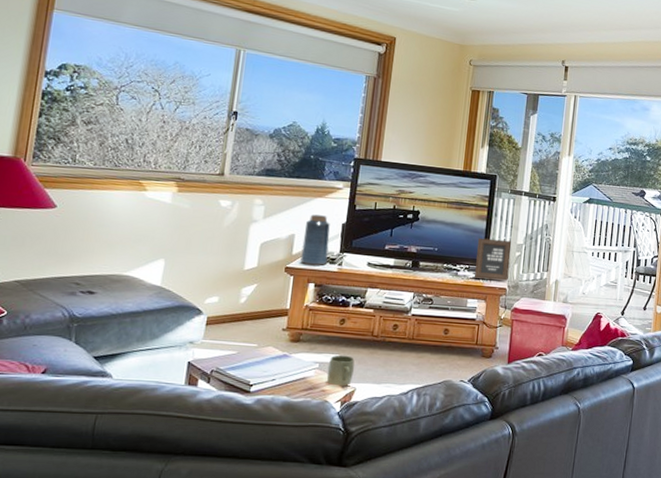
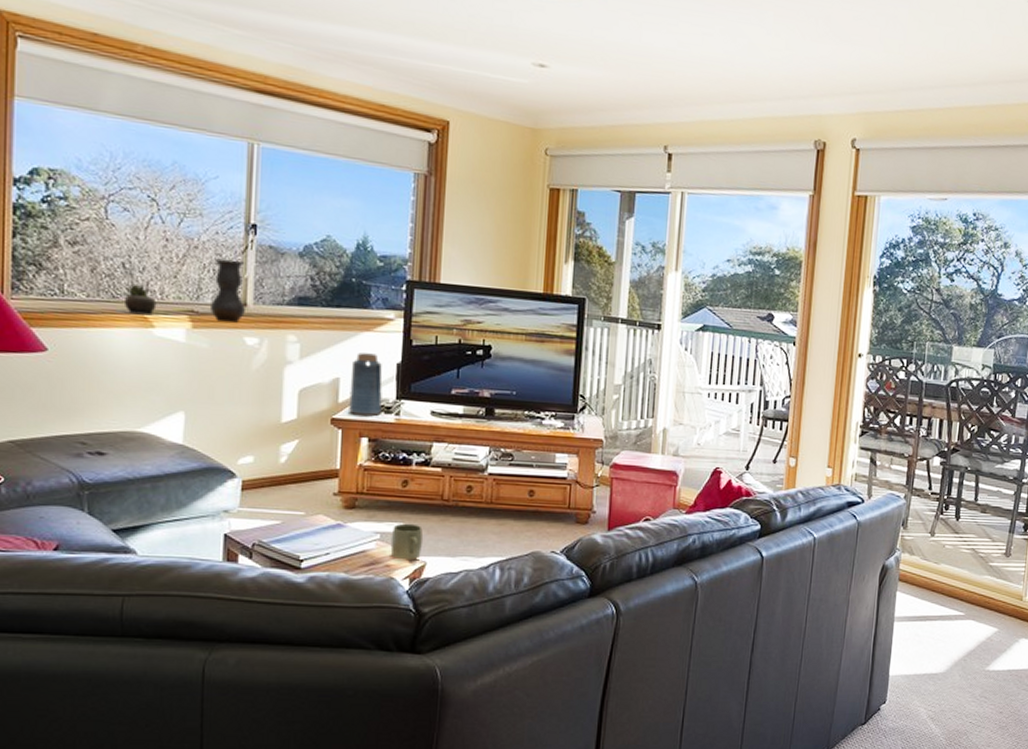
succulent plant: none [124,155,151,182] -> present [125,283,157,316]
vase: none [193,137,226,190] -> present [209,258,245,324]
picture frame: present [475,237,512,282] -> none [563,377,608,431]

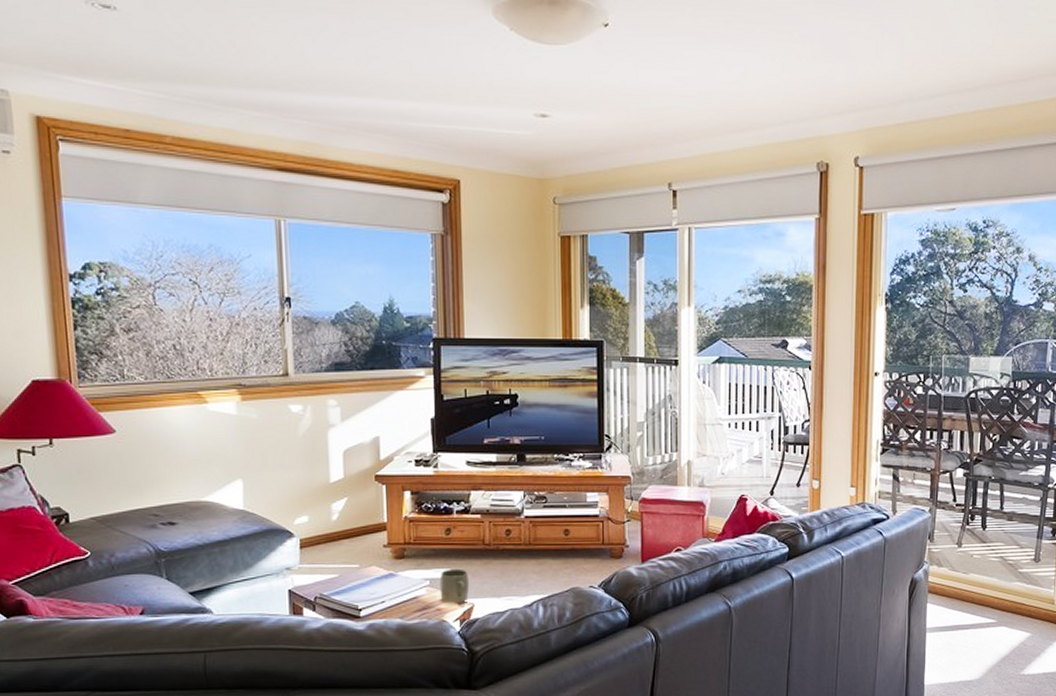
succulent plant: present [125,283,157,316] -> none [178,363,208,392]
vase: present [209,258,245,324] -> none [255,333,288,394]
vase: present [349,352,383,416] -> none [389,411,422,470]

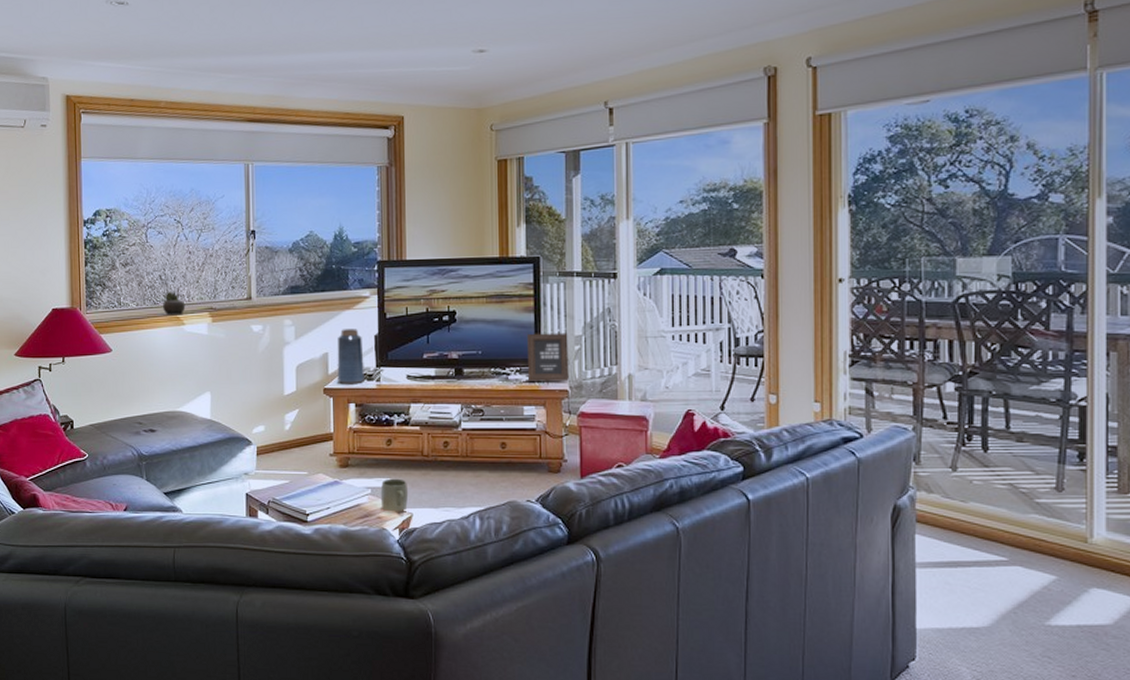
succulent plant: none [178,363,208,392] -> present [163,291,186,316]
vase: none [389,411,422,470] -> present [337,329,366,383]
picture frame: none [591,419,631,469] -> present [528,332,569,382]

